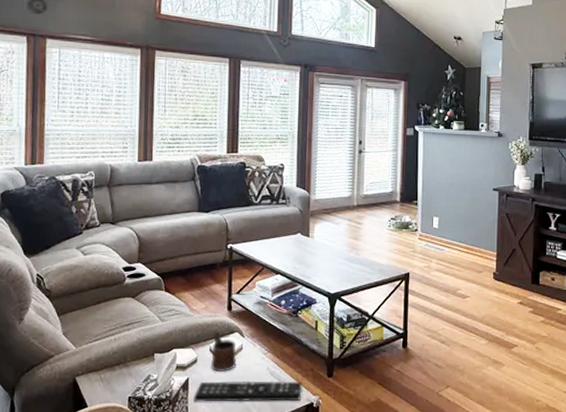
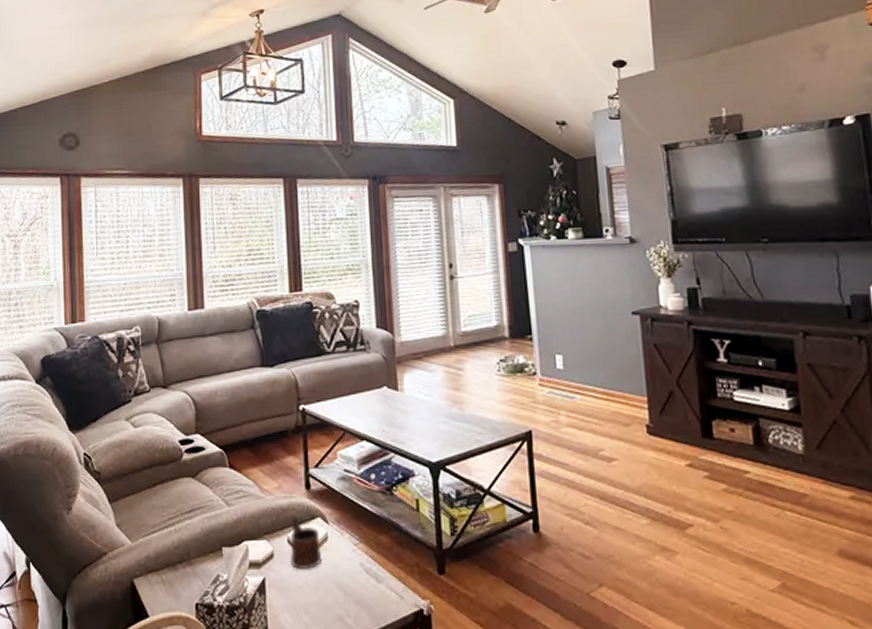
remote control: present [194,380,302,402] -> none [273,580,407,610]

